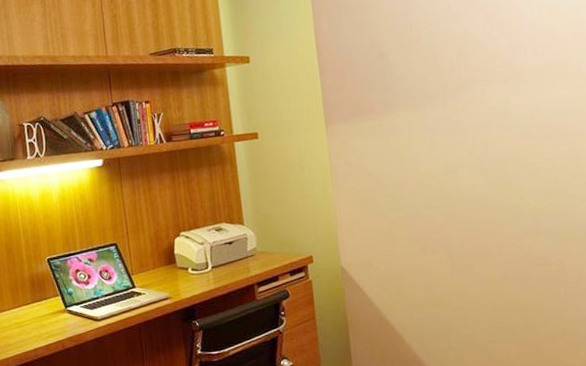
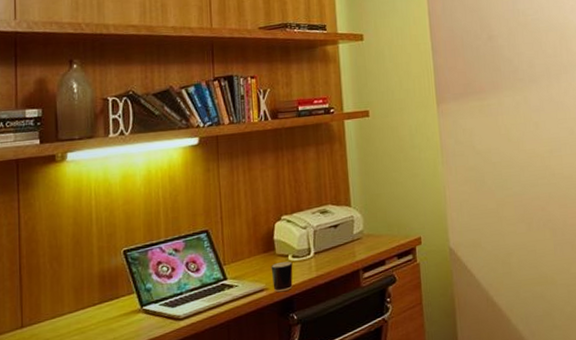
mug: none [173,273,194,301] -> present [271,261,293,293]

